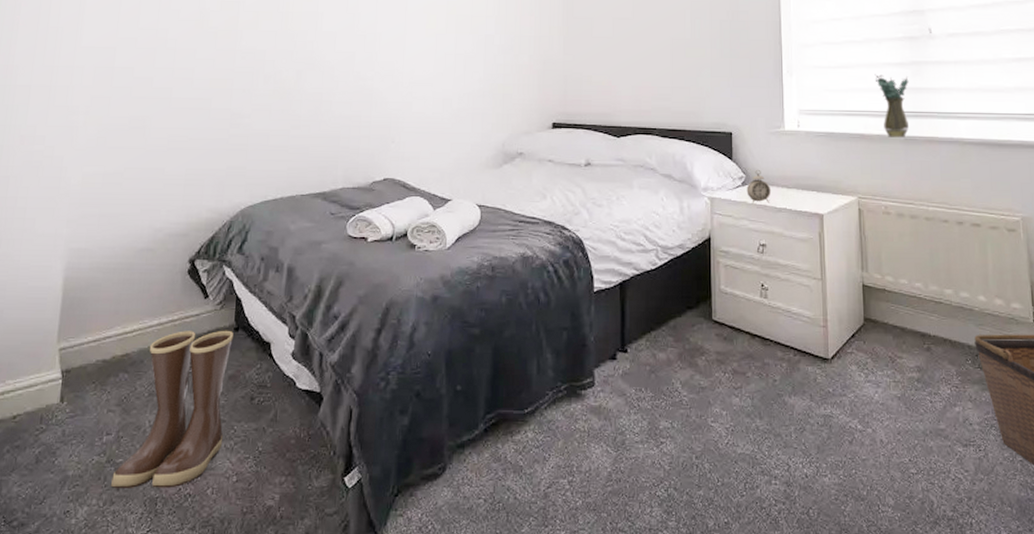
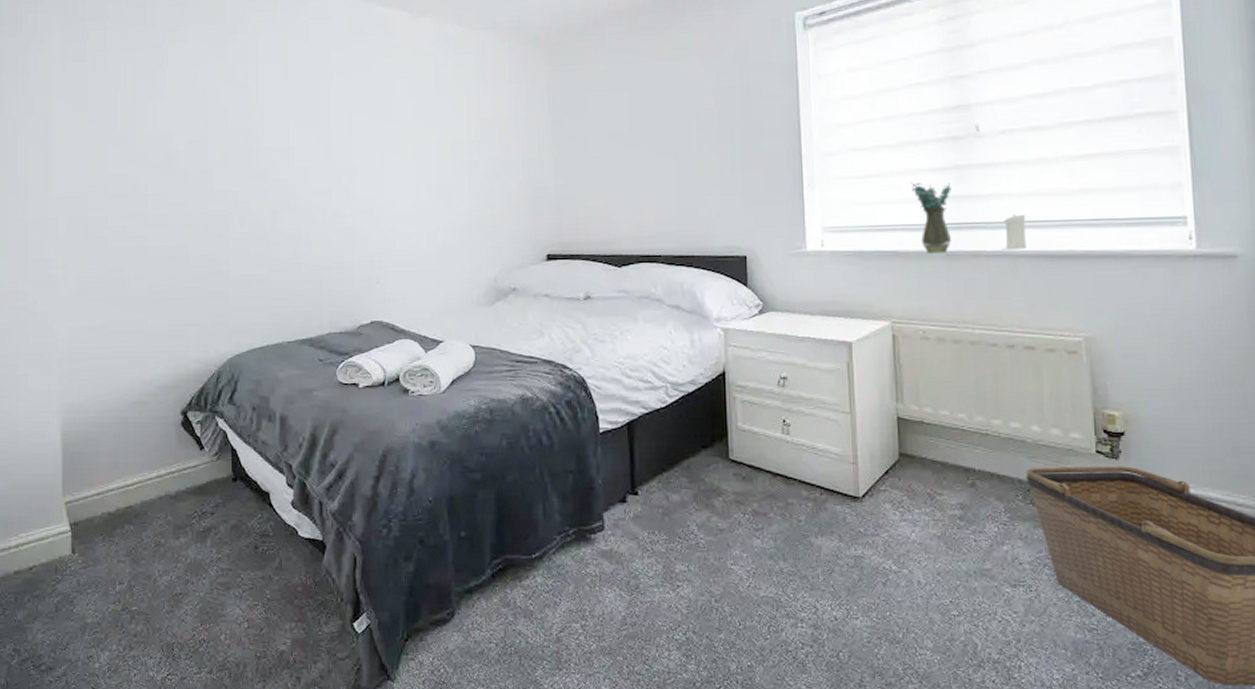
boot: present [110,330,233,489] -> none [128,481,232,636]
alarm clock: present [746,169,772,203] -> none [764,295,793,333]
candle: none [952,106,972,138] -> present [1002,214,1026,250]

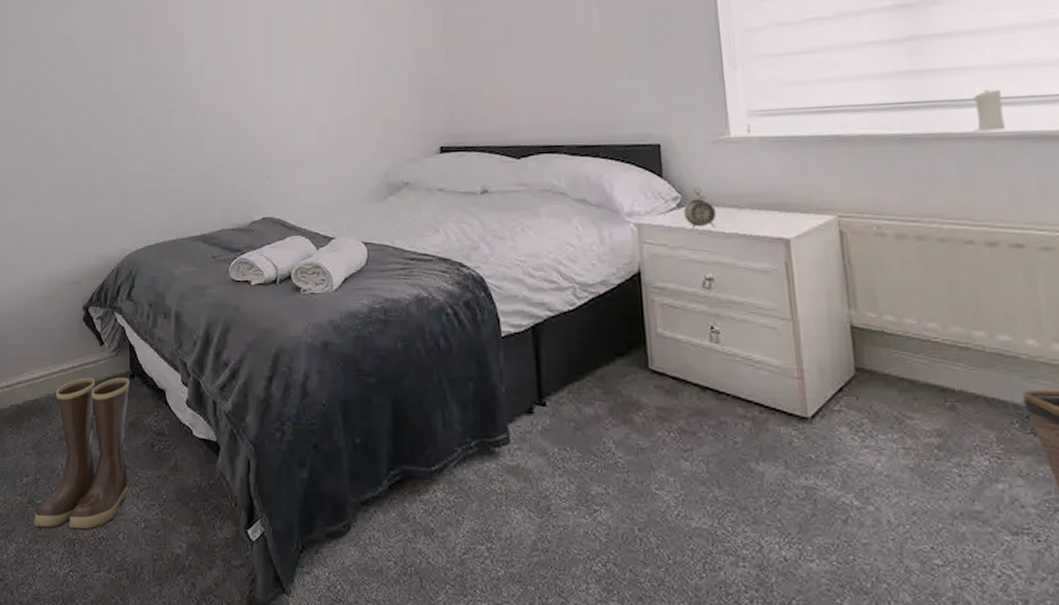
boot: none [128,481,232,636] -> present [33,377,130,531]
alarm clock: none [764,295,793,333] -> present [683,187,717,229]
vase: present [911,182,952,254] -> none [852,56,907,137]

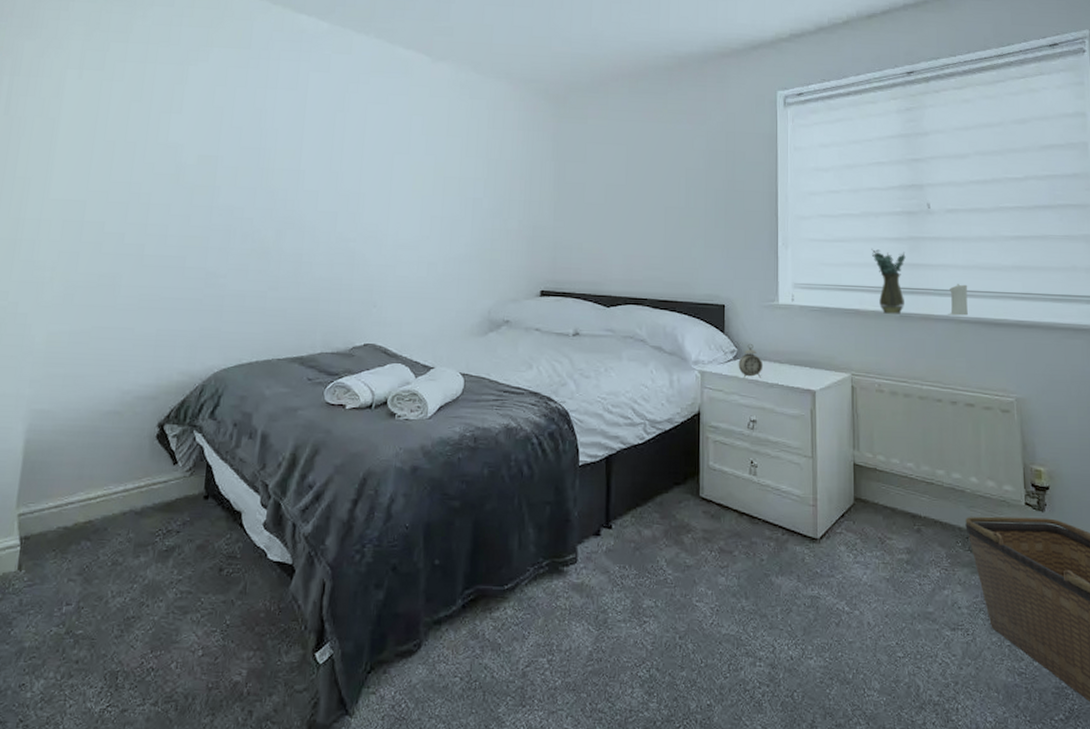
boot: present [33,377,130,531] -> none [68,498,203,662]
vase: none [852,56,907,137] -> present [871,249,906,314]

